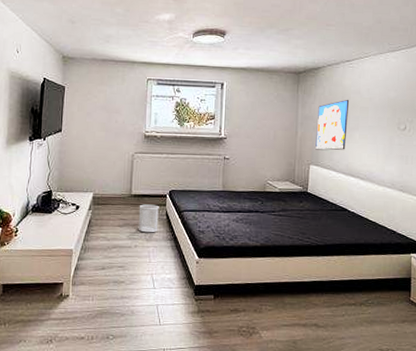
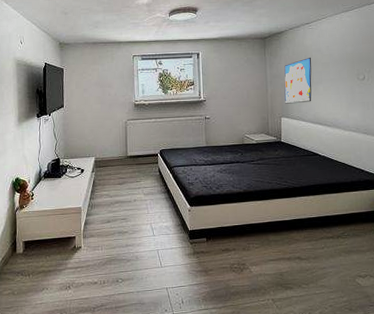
wastebasket: present [138,204,159,233] -> none [135,163,153,188]

